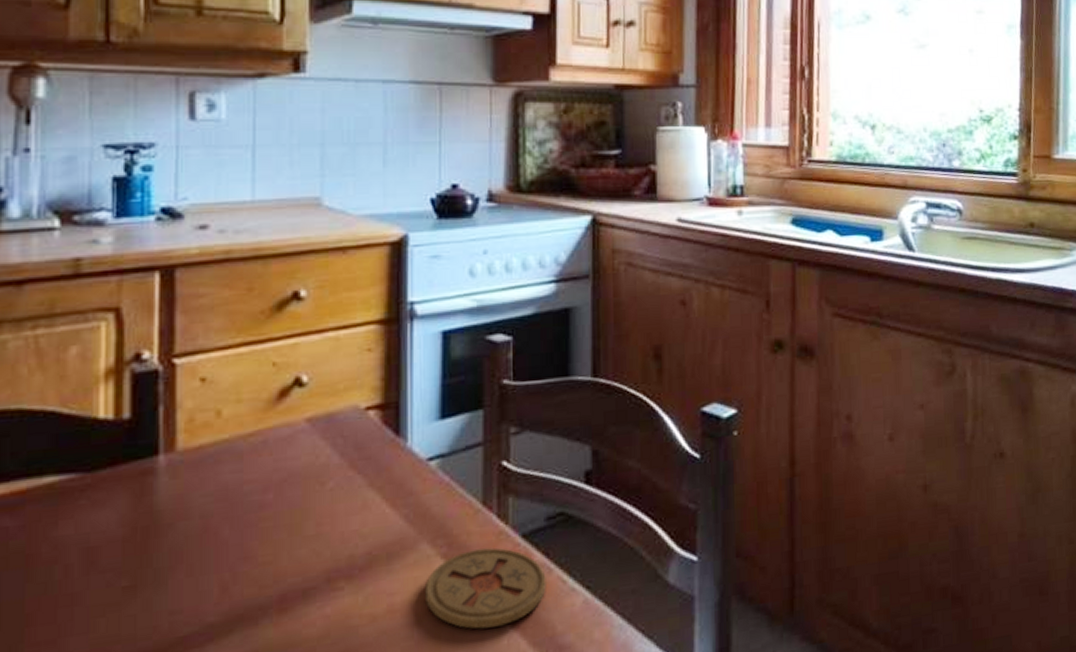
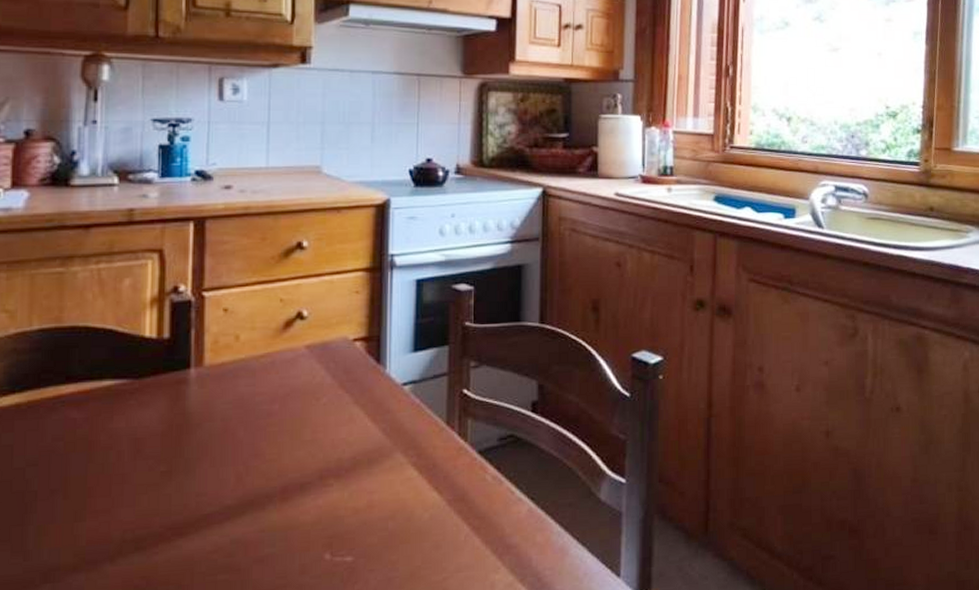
coaster: present [425,547,546,629] -> none [398,460,498,526]

